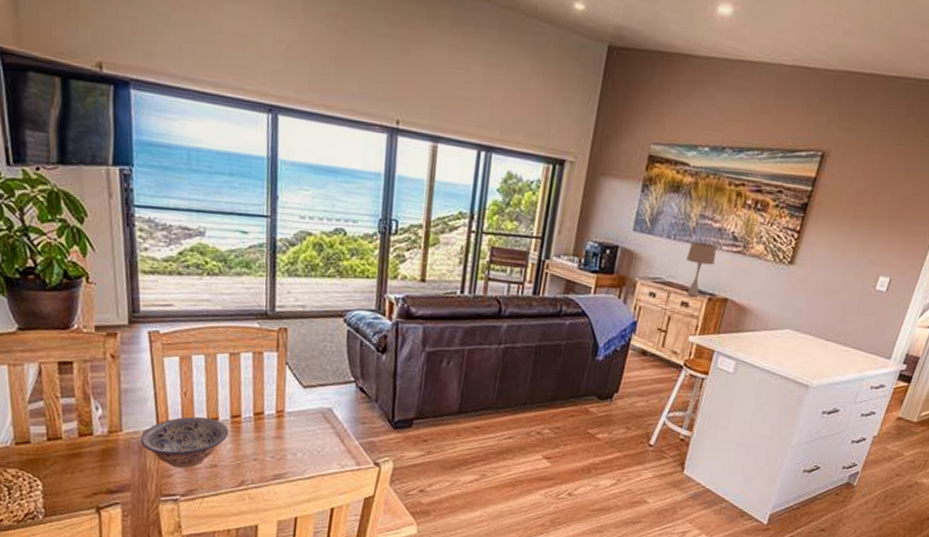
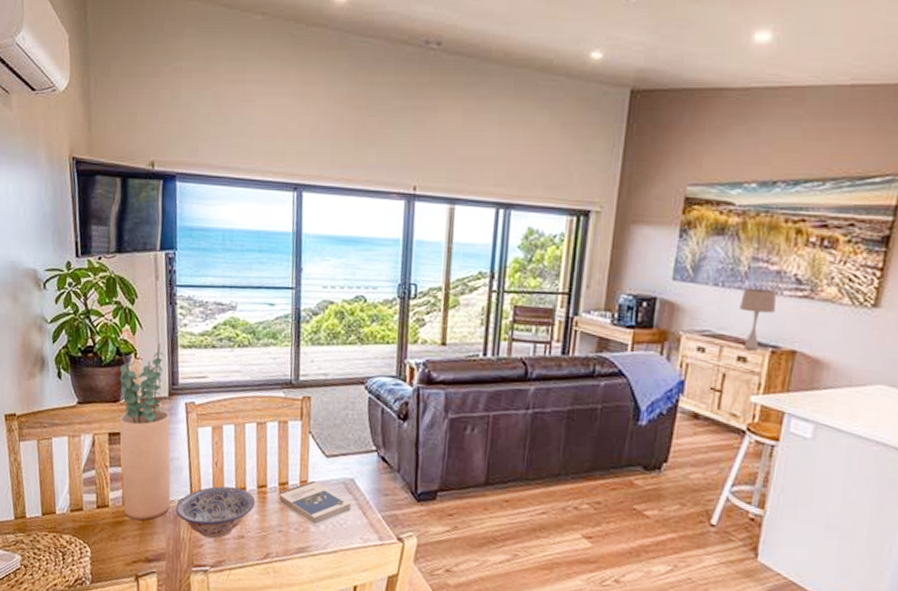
vase: none [69,267,135,453] -> present [119,343,171,521]
hardback book: none [252,411,330,454] -> present [277,481,352,527]

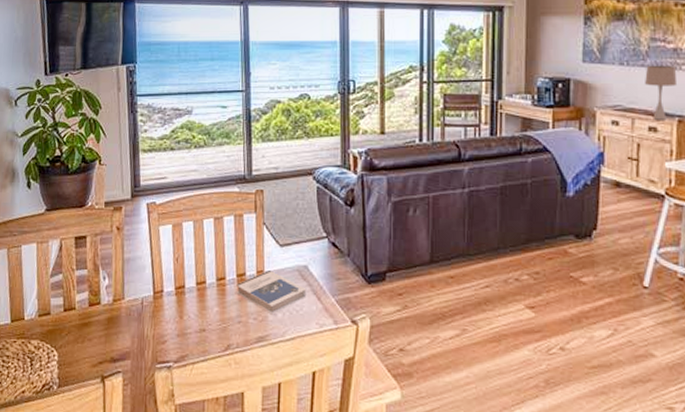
vase: present [119,343,171,521] -> none [85,149,135,321]
bowl: present [175,486,255,539] -> none [139,281,215,334]

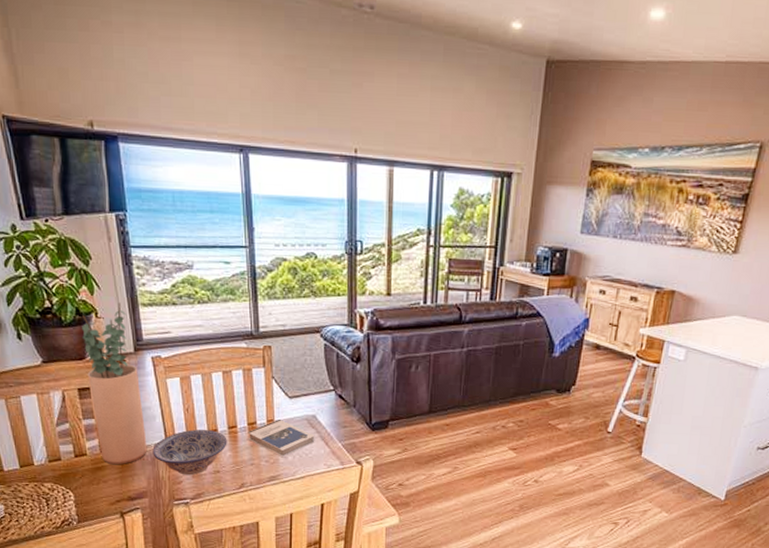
vase: none [85,149,135,321] -> present [82,302,147,465]
bowl: none [139,281,215,334] -> present [152,429,227,476]
table lamp: present [645,65,678,120] -> none [633,239,662,291]

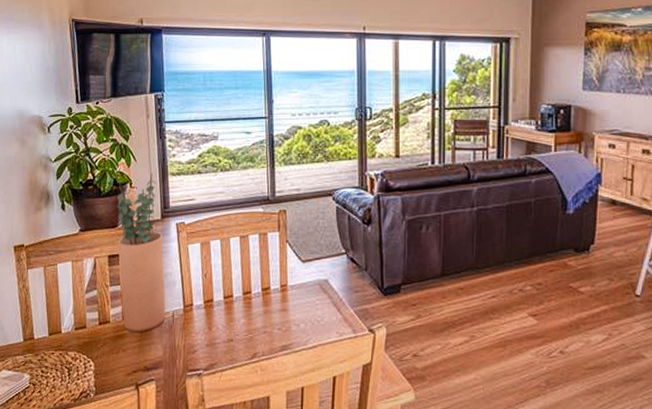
bowl: present [152,429,227,476] -> none [170,295,242,344]
hardback book: present [248,420,315,458] -> none [261,285,327,325]

